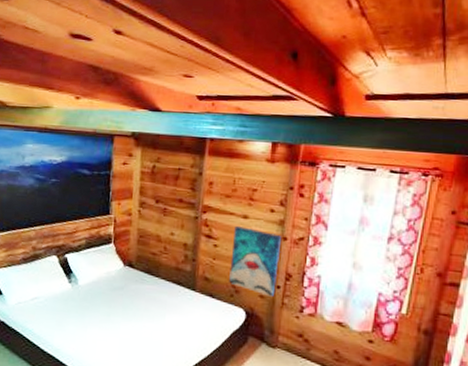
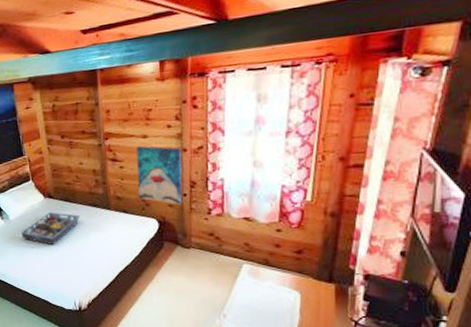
serving tray: none [88,283,161,323] -> present [21,212,80,245]

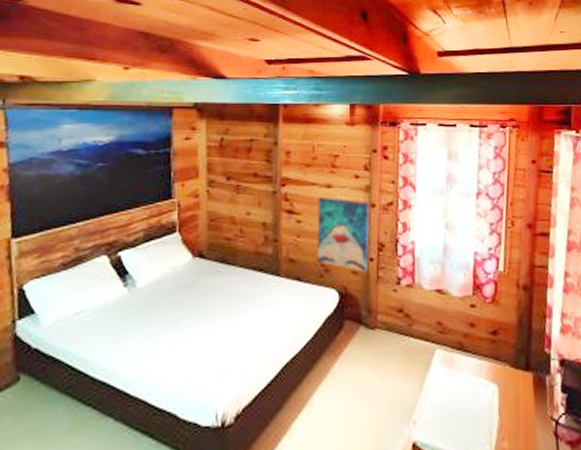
serving tray: present [21,212,80,245] -> none [150,277,239,326]

